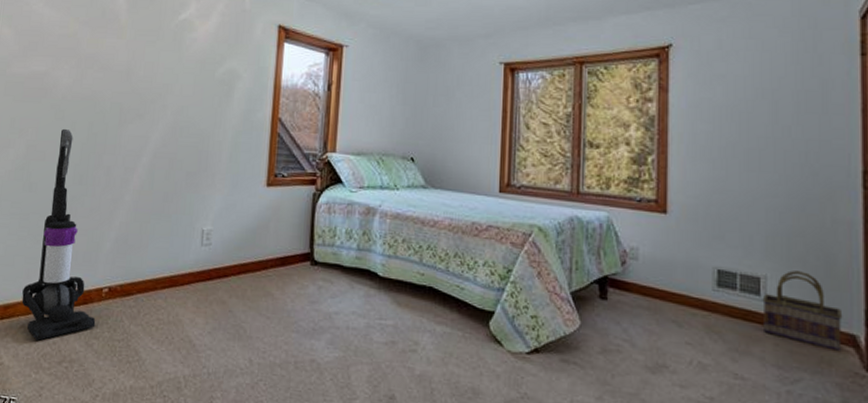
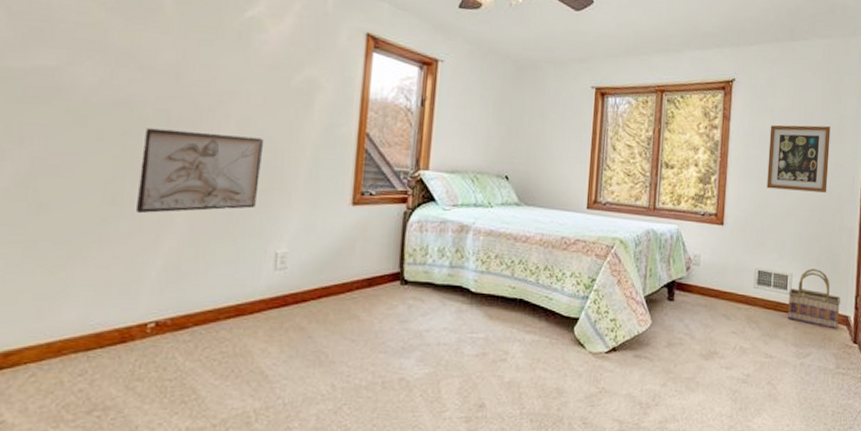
vacuum cleaner: present [21,128,96,341] -> none [30,138,139,390]
relief panel: none [96,119,194,192] -> present [135,128,265,214]
wall art: none [722,93,810,176] -> present [766,124,831,193]

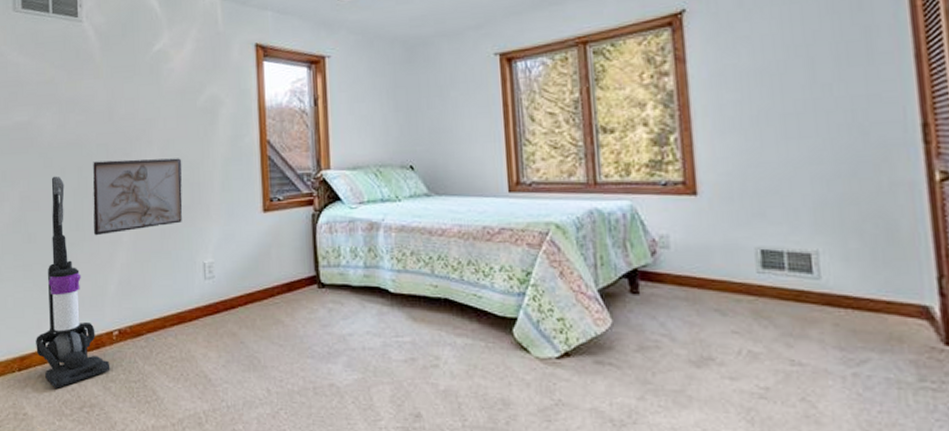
vacuum cleaner: none [30,138,139,390] -> present [36,176,110,388]
wall art: present [766,124,831,193] -> none [749,44,860,141]
basket: present [788,269,841,329] -> none [815,242,914,325]

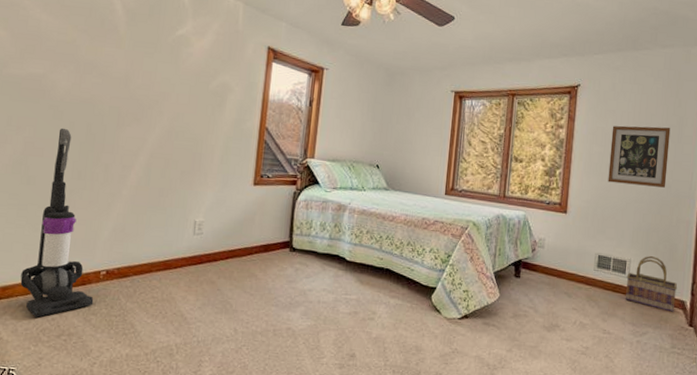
relief panel: present [92,158,183,236] -> none [94,121,189,187]
wall art: none [749,44,860,141] -> present [608,125,671,188]
basket: none [815,242,914,325] -> present [626,256,678,312]

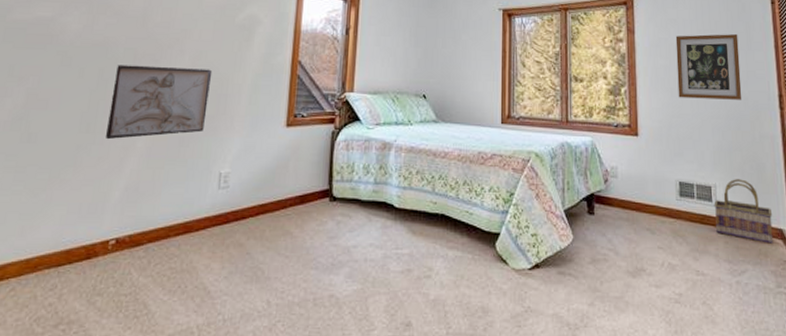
vacuum cleaner: present [20,128,94,318] -> none [13,75,100,304]
relief panel: none [94,121,189,187] -> present [105,65,213,140]

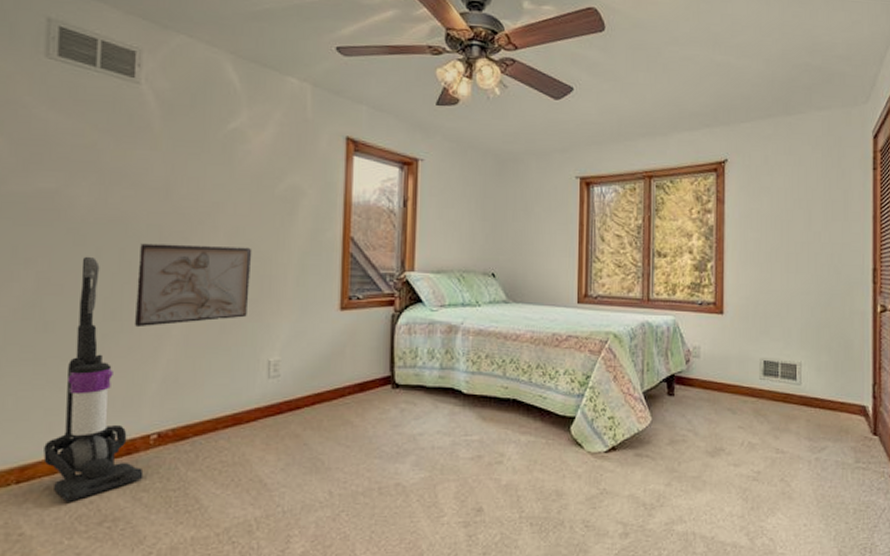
vacuum cleaner: none [13,75,100,304] -> present [43,256,144,502]
wall art: present [675,33,742,100] -> none [768,203,835,275]
basket: present [714,179,774,244] -> none [798,357,857,420]

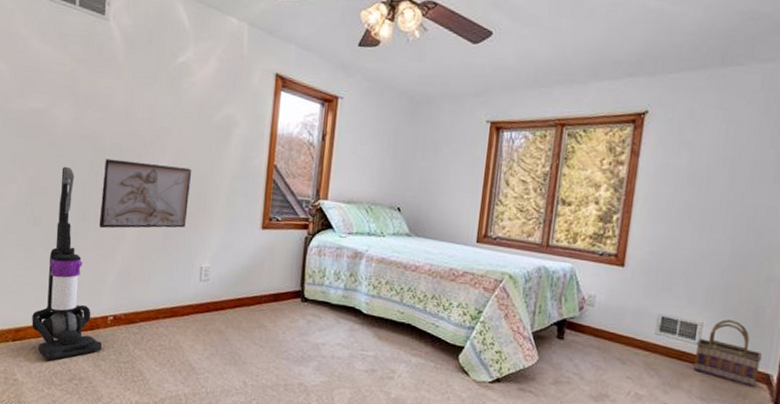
basket: none [798,357,857,420] -> present [694,319,763,387]

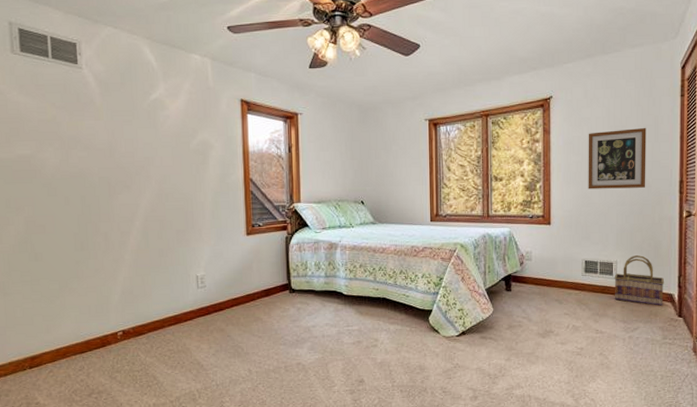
vacuum cleaner: present [32,166,102,361] -> none [45,203,116,381]
relief panel: present [98,158,192,229] -> none [96,191,178,255]
wall art: none [678,161,765,238] -> present [588,127,647,189]

